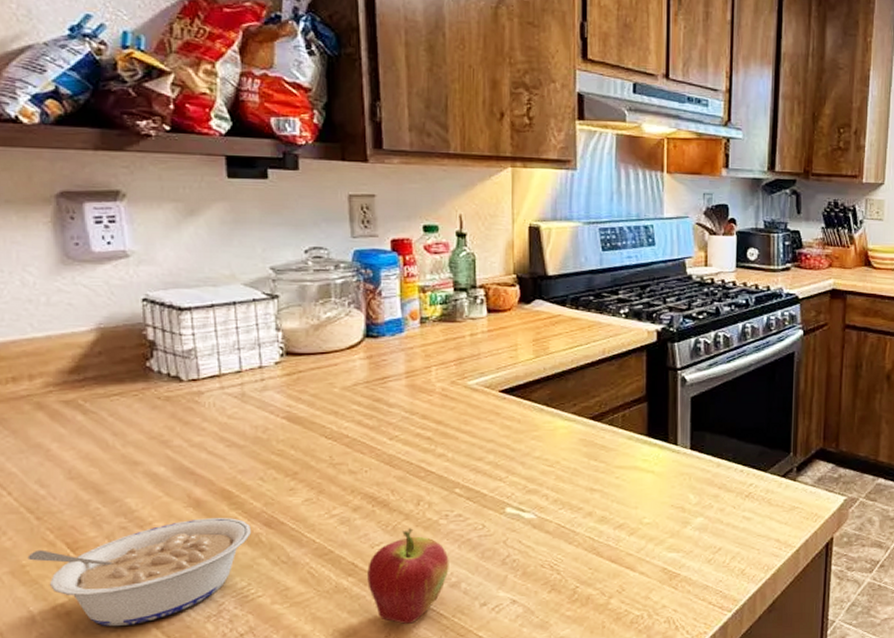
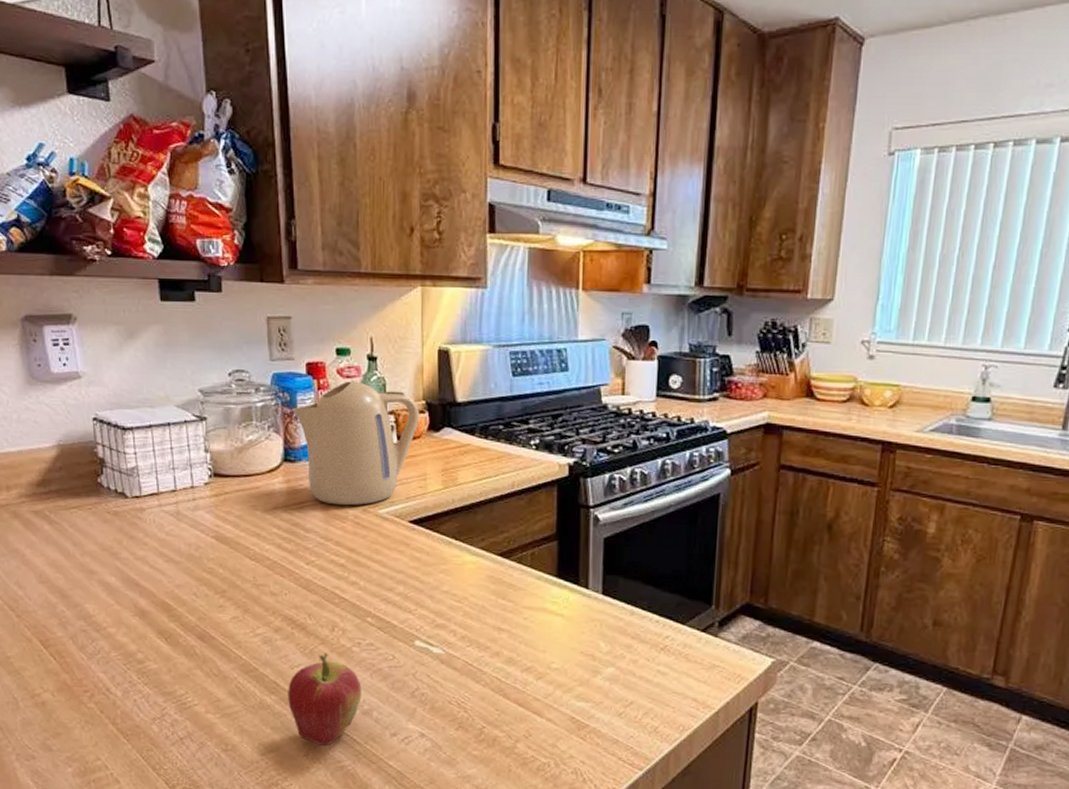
legume: present [27,518,251,627] -> none [11,627,187,720]
kettle: none [374,257,511,379] -> present [291,381,420,506]

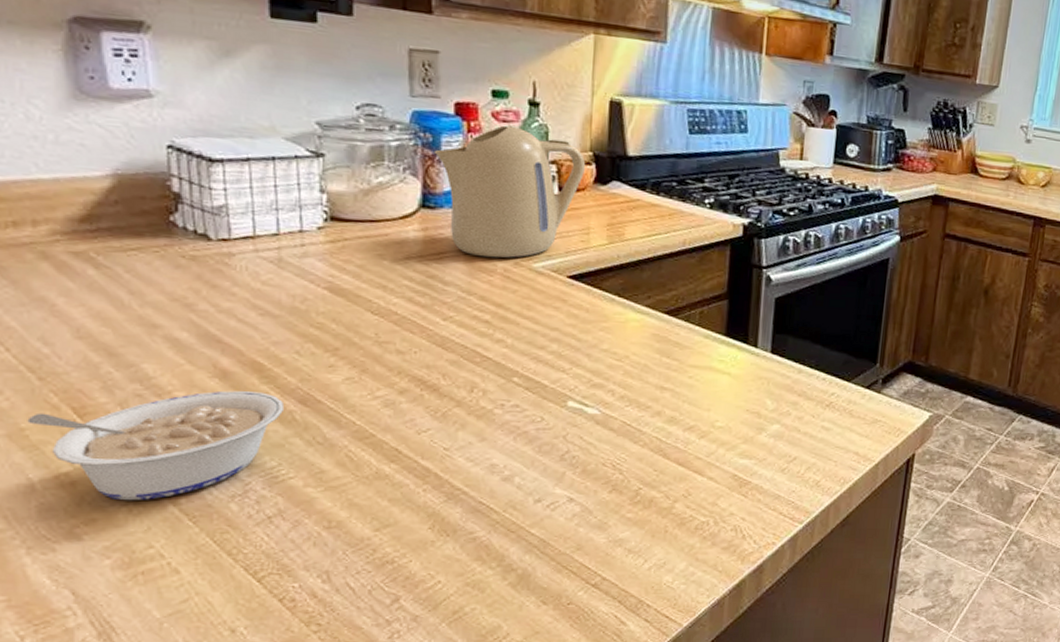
legume: none [11,627,187,720] -> present [27,390,283,501]
fruit: present [288,653,362,746] -> none [412,416,503,516]

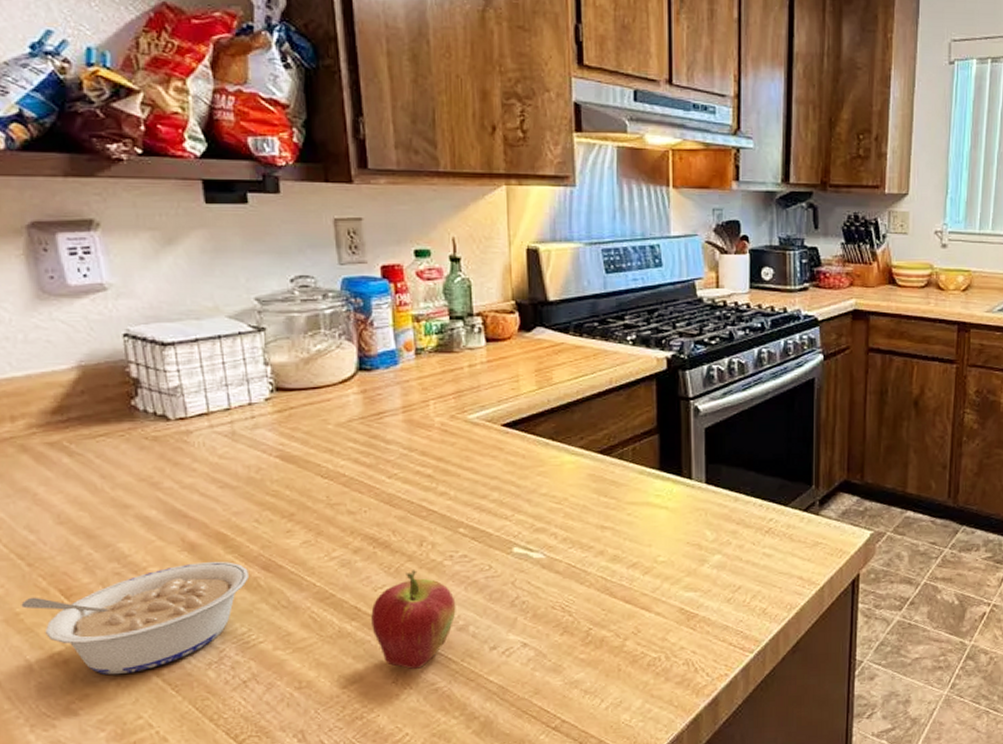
fruit: none [412,416,503,516] -> present [371,570,456,669]
kettle: present [433,125,586,259] -> none [365,283,510,413]

